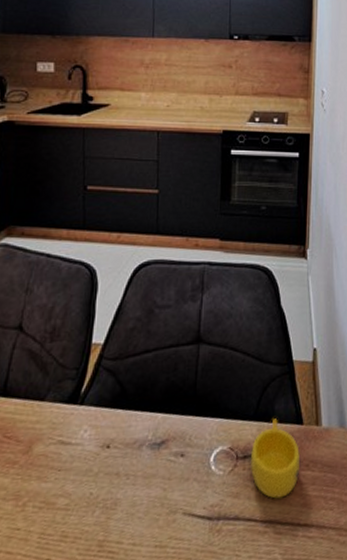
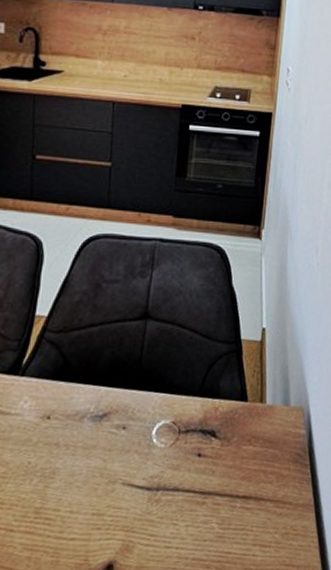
cup: present [250,418,301,499] -> none [192,395,243,472]

